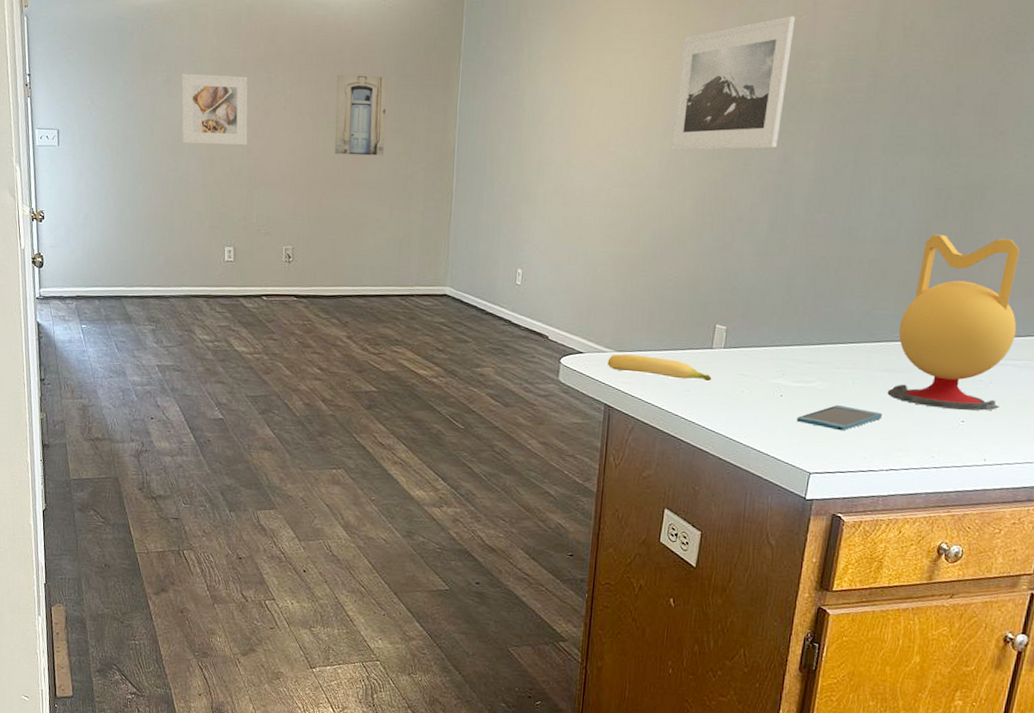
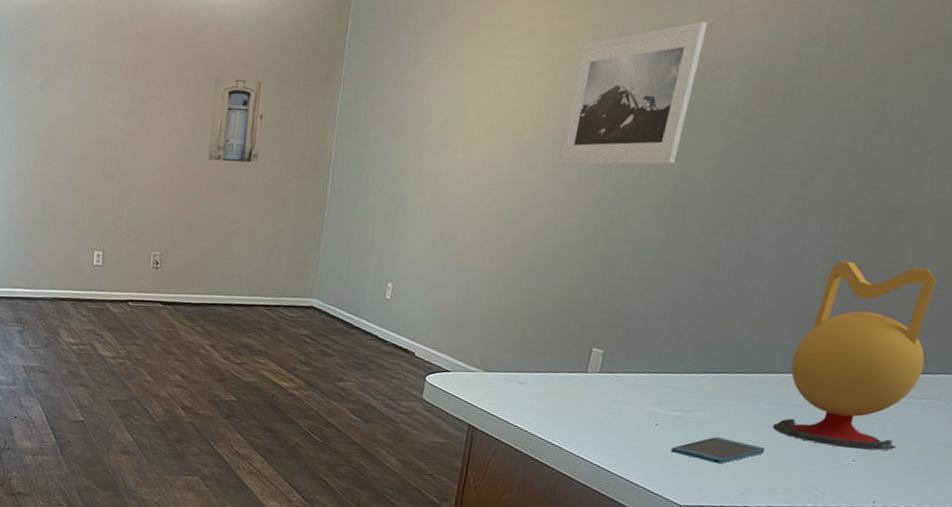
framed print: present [181,73,248,145] -> none [57,74,126,149]
banana: present [607,354,712,382] -> none [474,374,583,407]

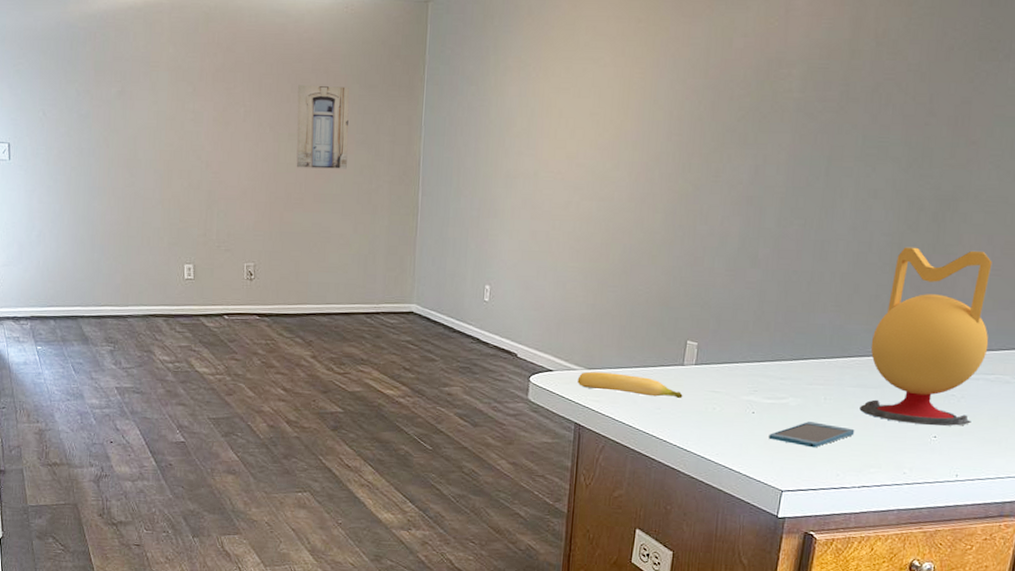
banana: none [474,374,583,407] -> present [577,371,683,399]
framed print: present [559,21,708,164] -> none [641,23,767,162]

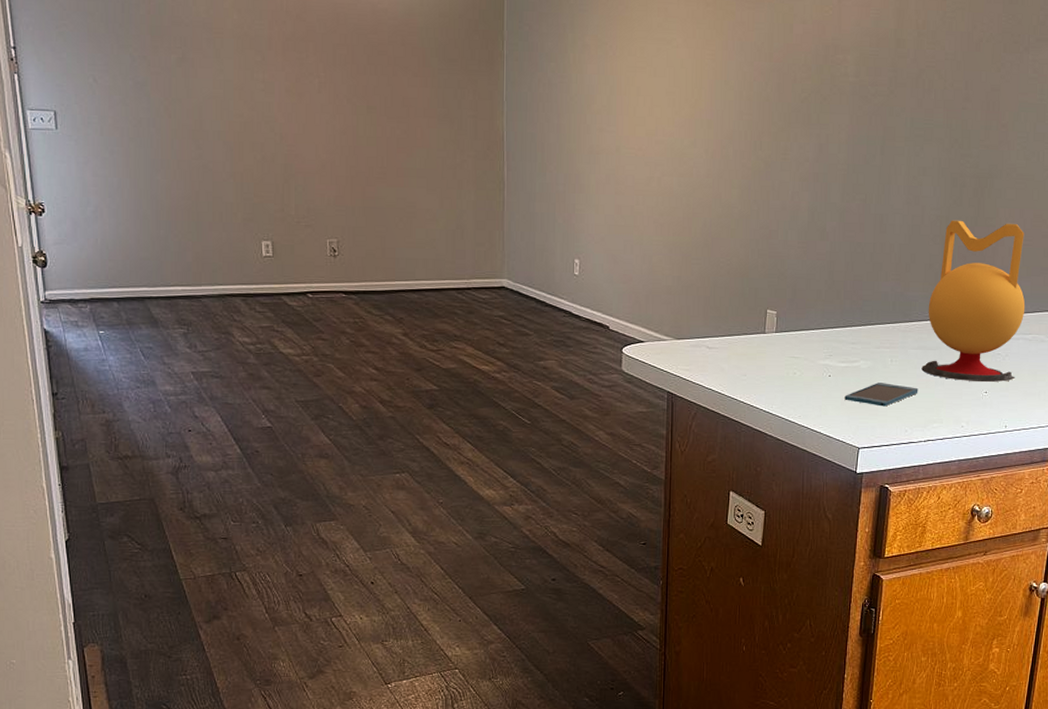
wall art: present [296,85,350,169] -> none [374,56,430,143]
banana: present [577,371,683,399] -> none [668,342,766,366]

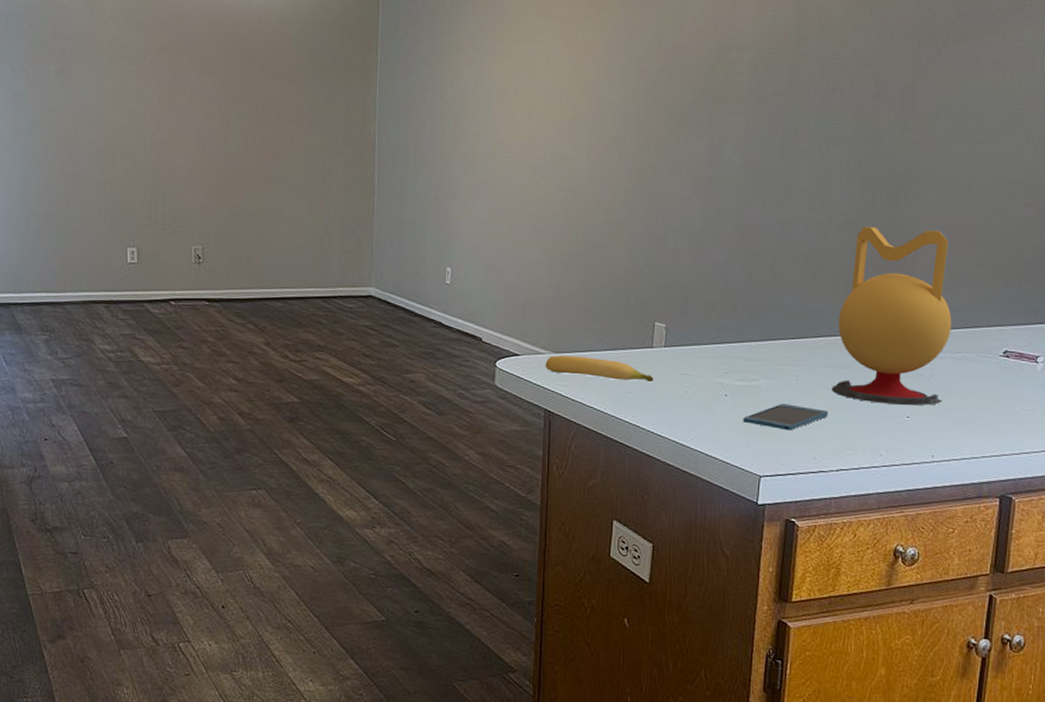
banana: none [668,342,766,366] -> present [545,355,654,383]

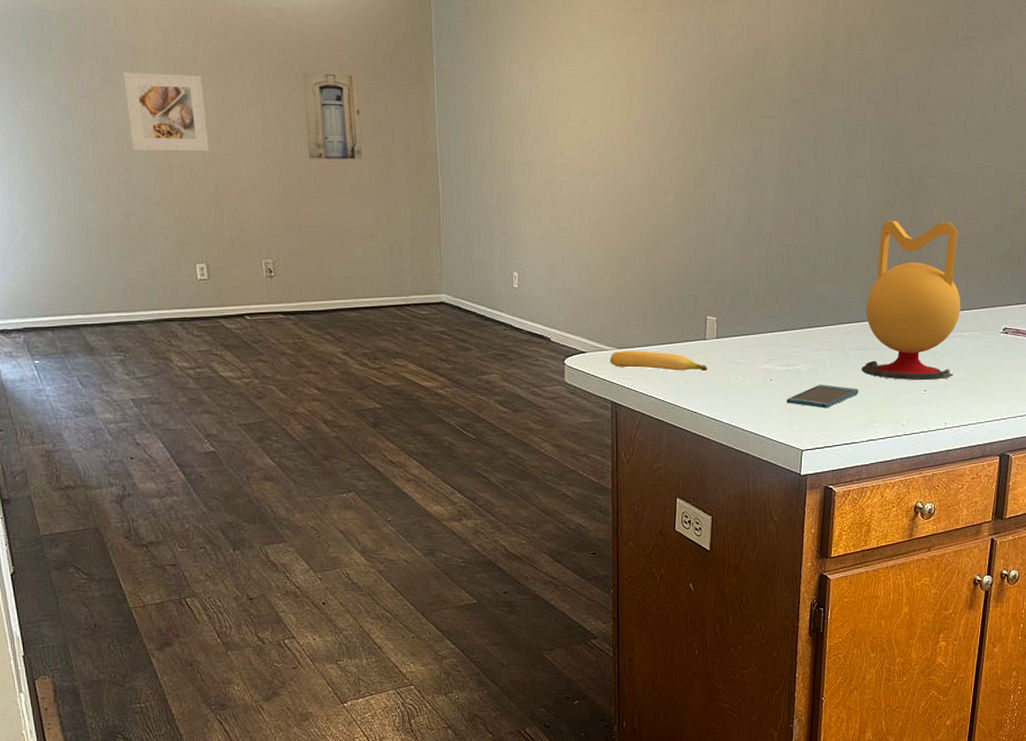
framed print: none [76,61,151,138] -> present [122,71,209,151]
wall art: none [246,64,301,149] -> present [303,73,362,160]

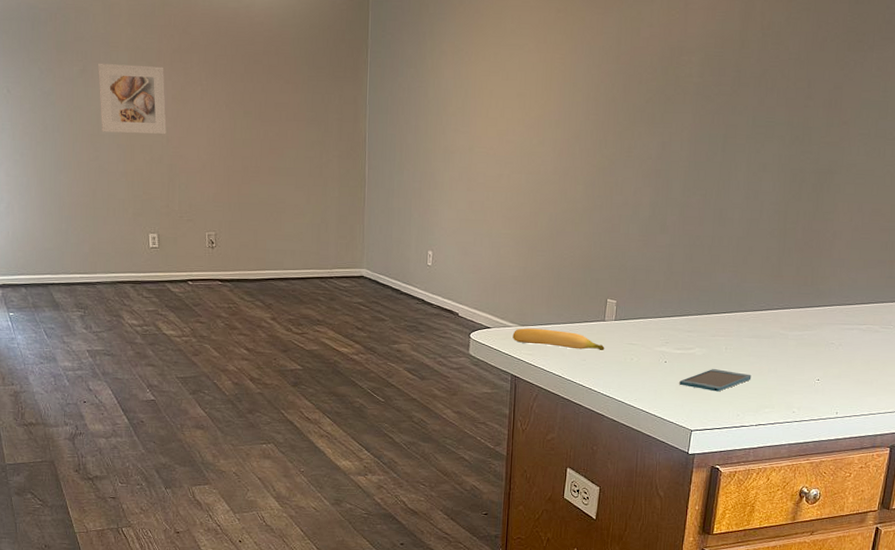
wall art: present [303,73,362,160] -> none [251,66,300,145]
kettle: present [861,220,961,381] -> none [755,214,862,371]

